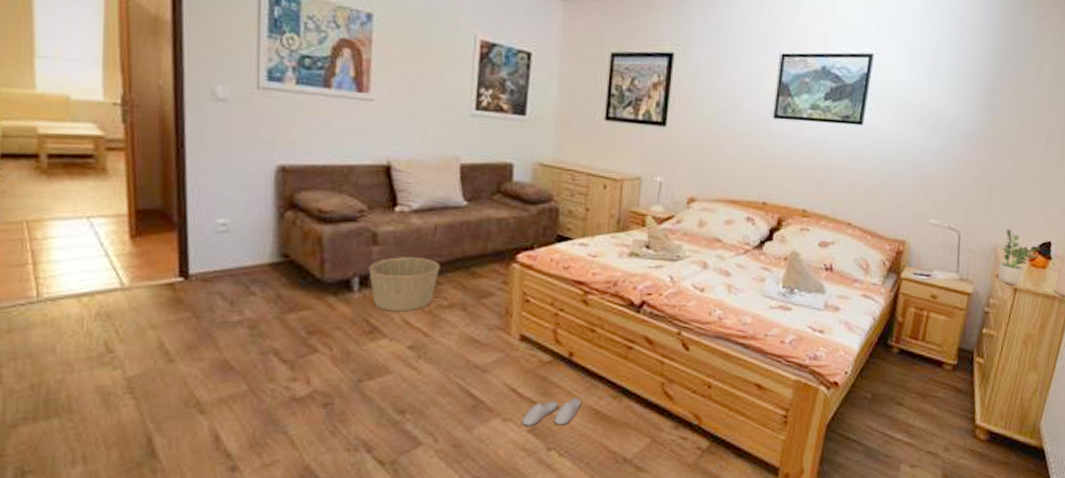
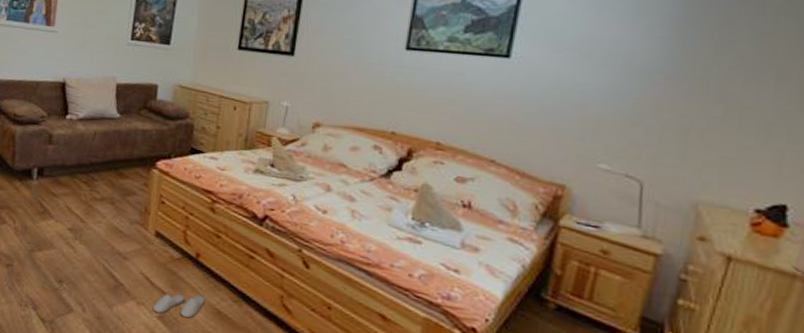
basket: present [368,257,440,312] -> none [44,155,96,200]
potted plant: present [997,228,1040,286] -> none [700,183,769,254]

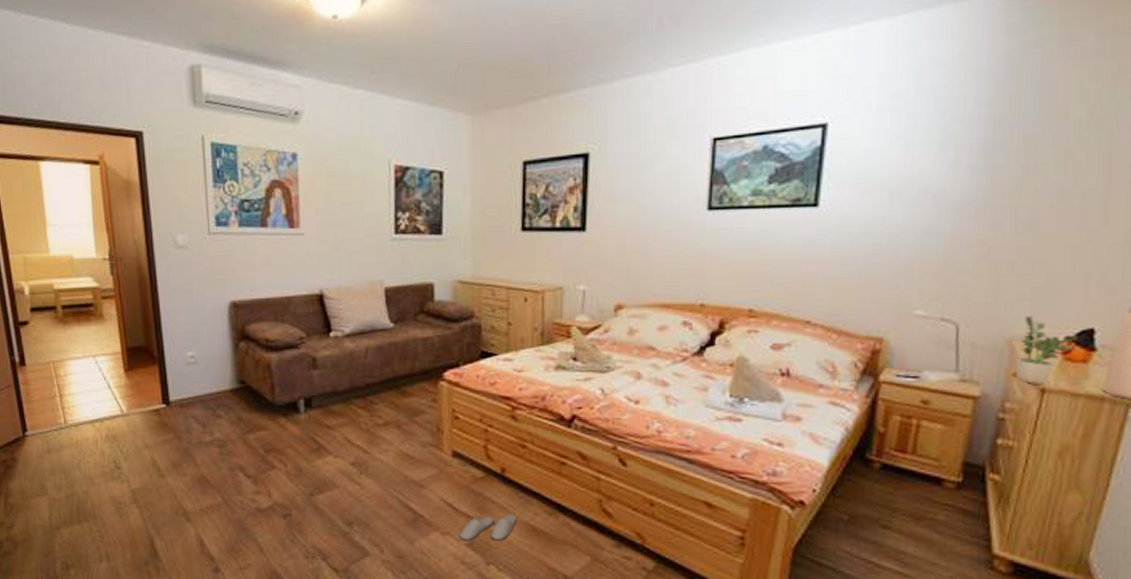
potted plant: none [700,183,769,254] -> present [1015,315,1078,386]

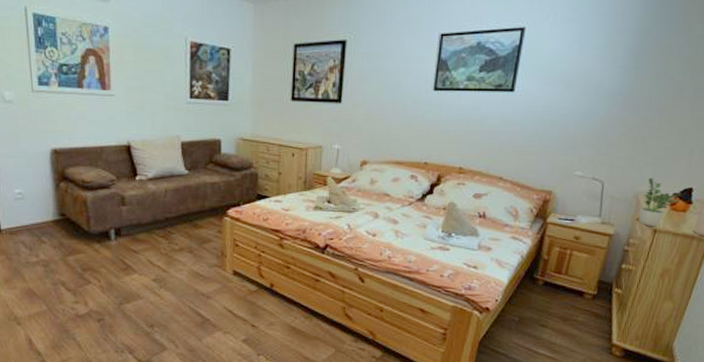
slippers: present [459,513,517,541] -> none [237,317,282,338]

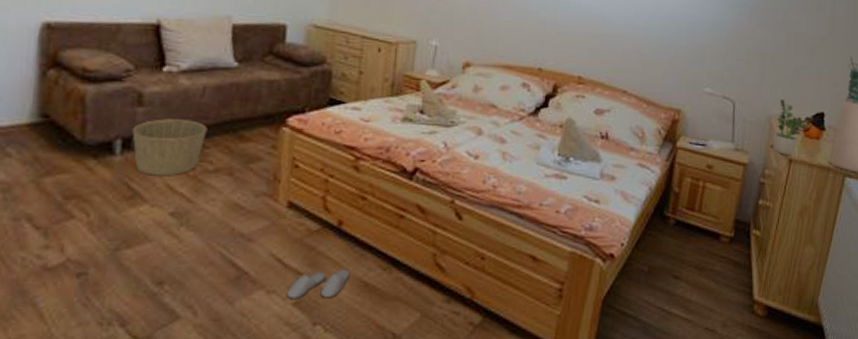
basket: none [120,214,171,254] -> present [132,118,207,177]
slippers: none [237,317,282,338] -> present [286,269,350,299]

